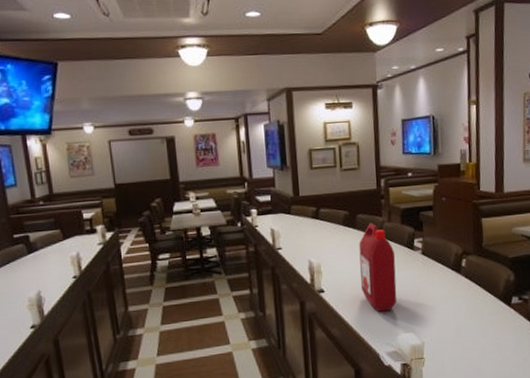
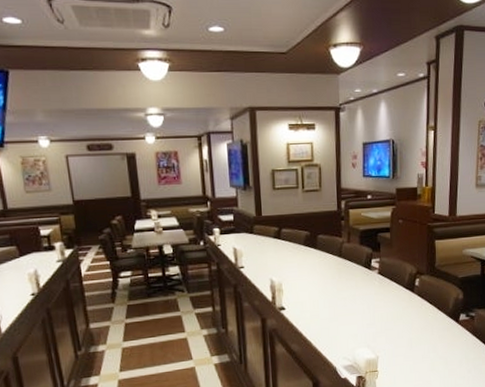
ketchup jug: present [359,223,397,312] -> none [319,243,354,328]

